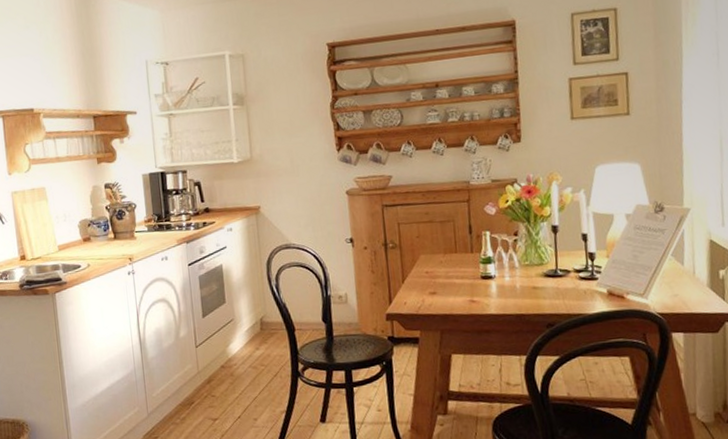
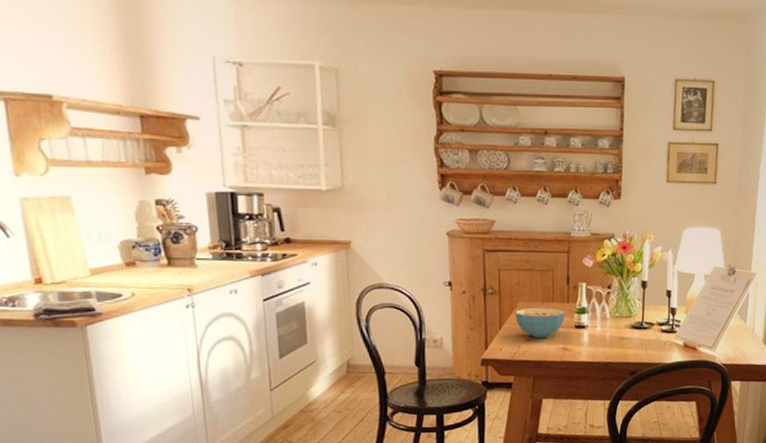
cereal bowl: none [417,259,470,291] -> present [515,308,565,339]

